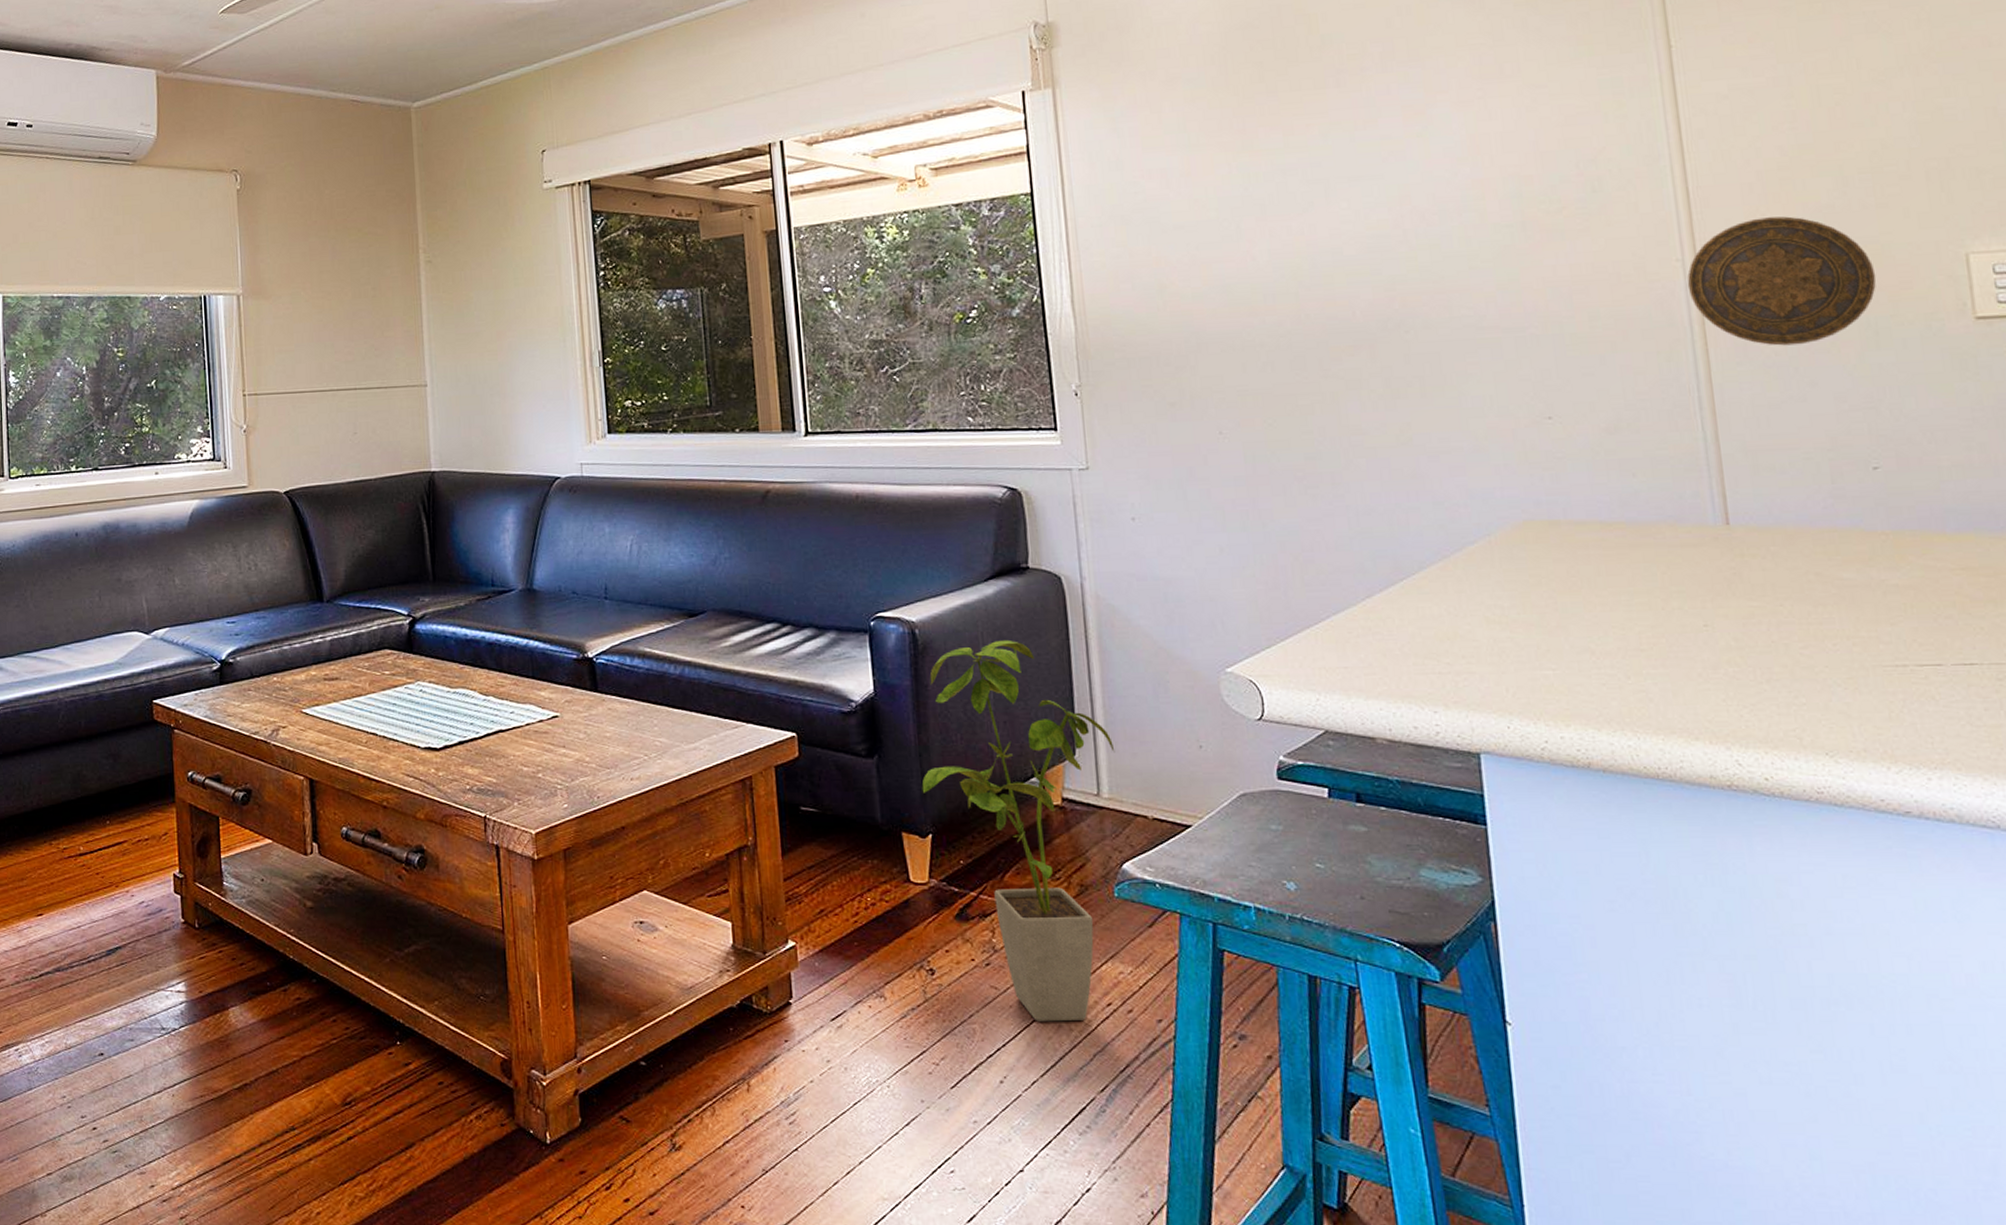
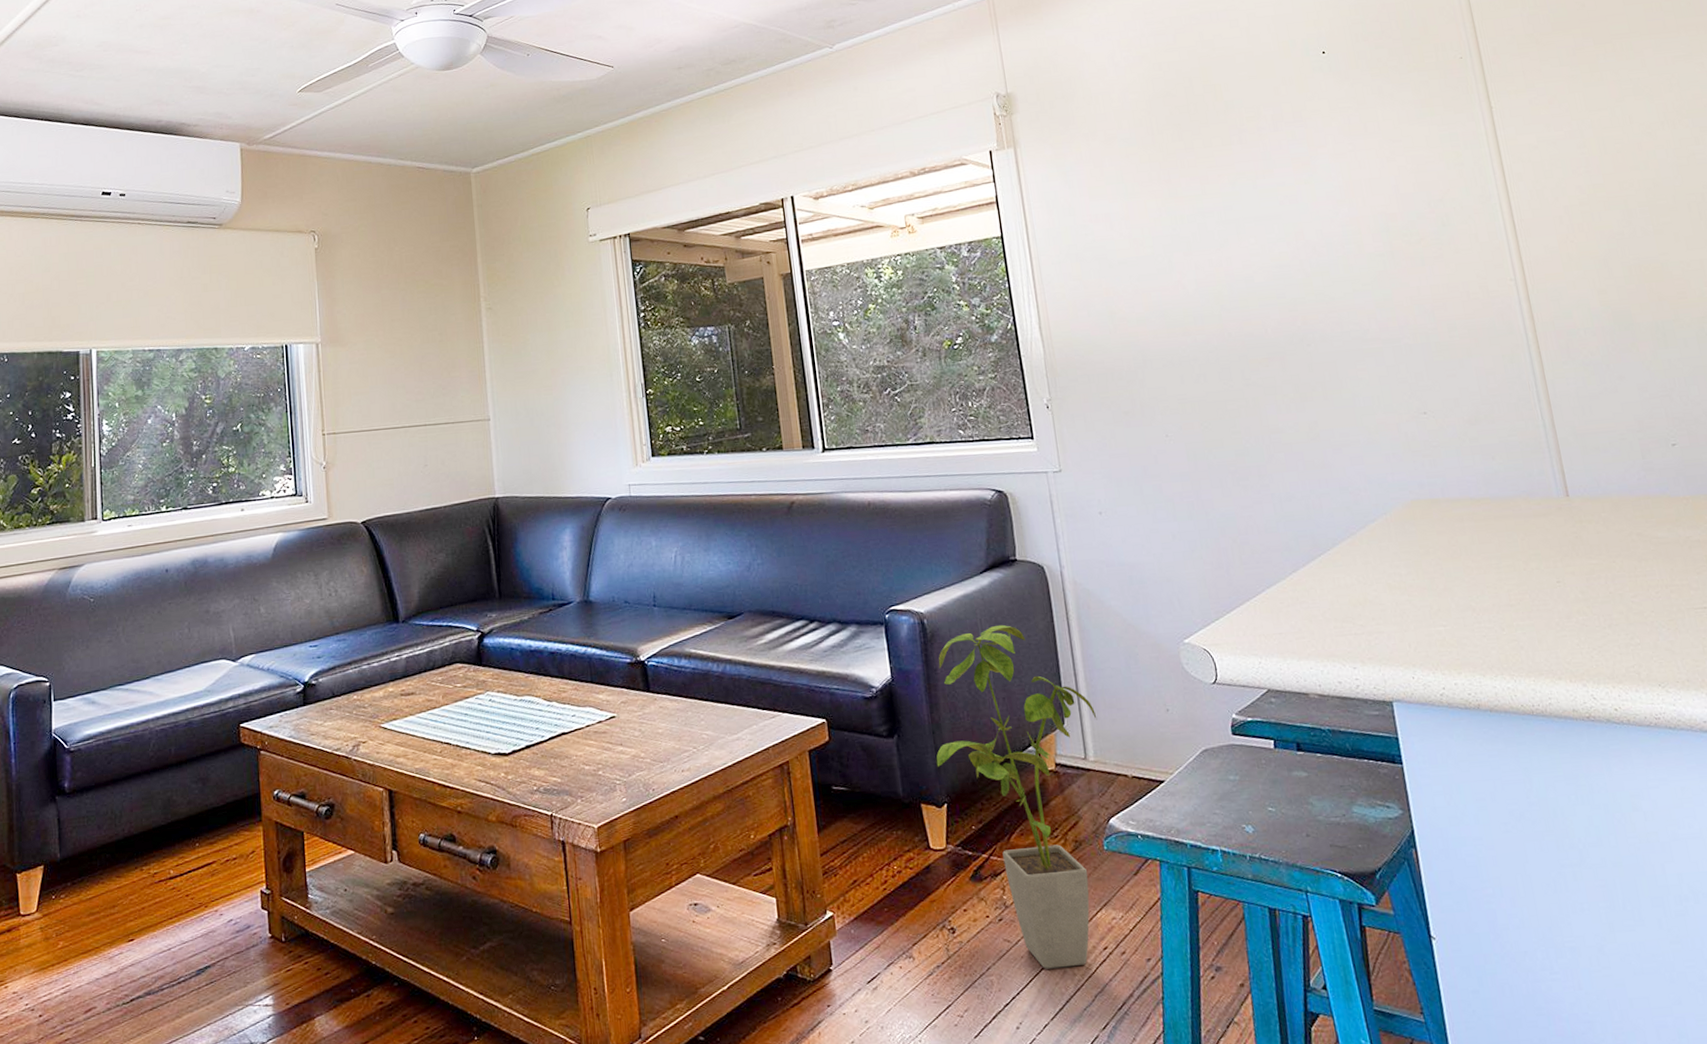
decorative plate: present [1687,216,1876,346] -> none [1520,242,1660,348]

